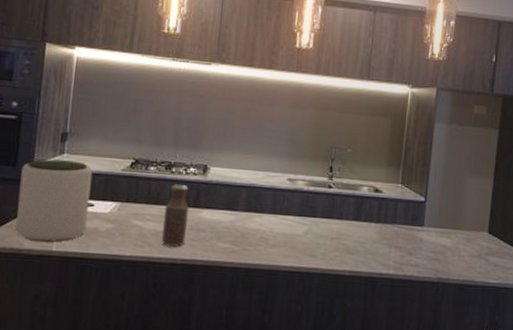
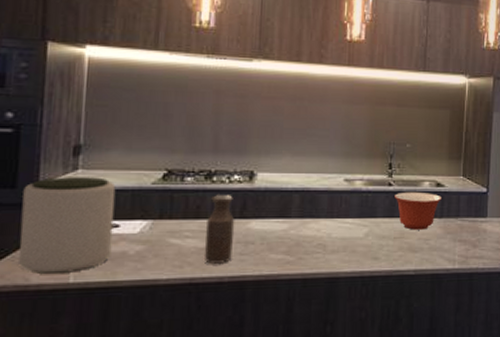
mixing bowl: none [334,195,379,233] -> present [395,191,441,230]

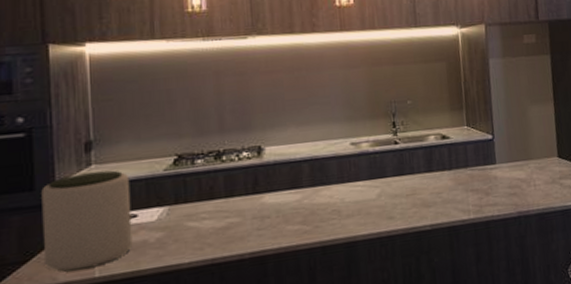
bottle: present [204,195,235,265] -> none [221,172,250,243]
mixing bowl: present [395,191,441,230] -> none [402,146,449,185]

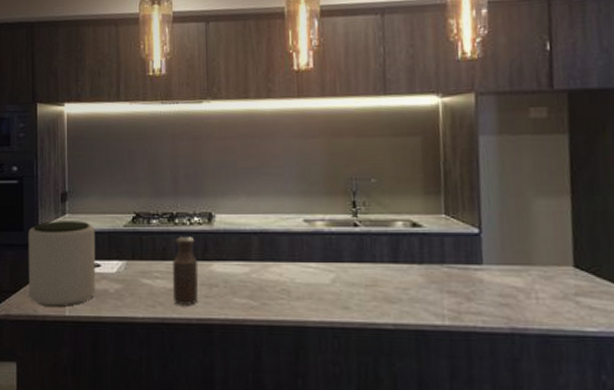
bottle: none [221,172,250,243] -> present [172,237,199,306]

